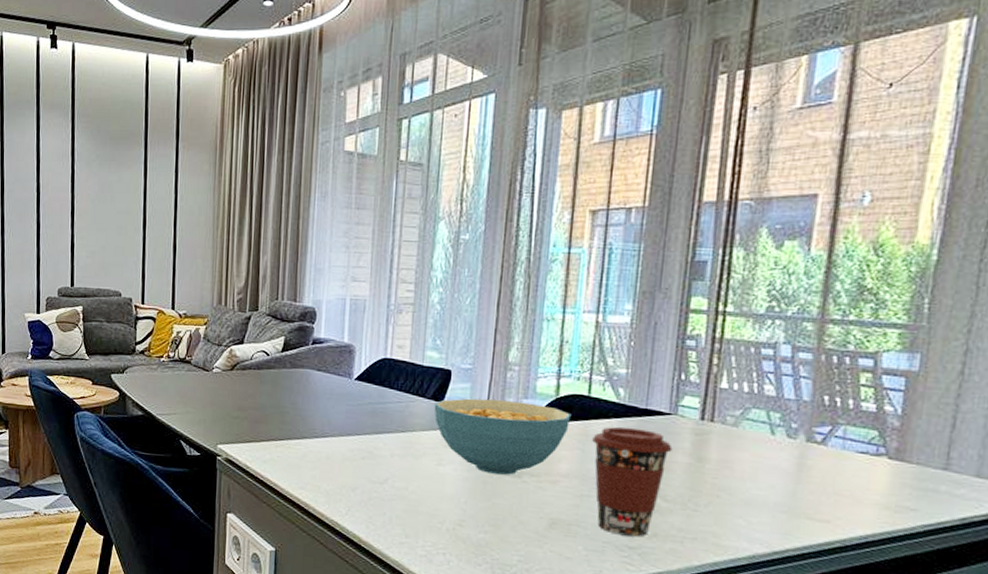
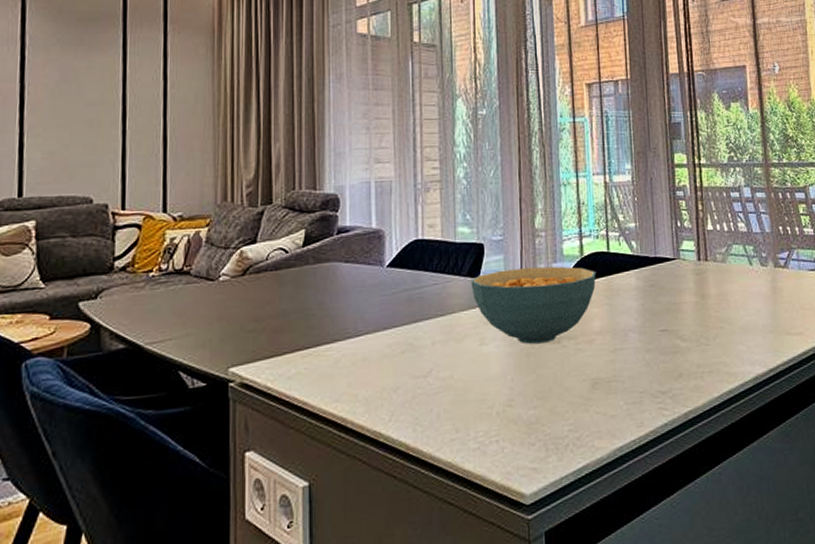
coffee cup: present [592,426,673,537] -> none [617,276,681,382]

